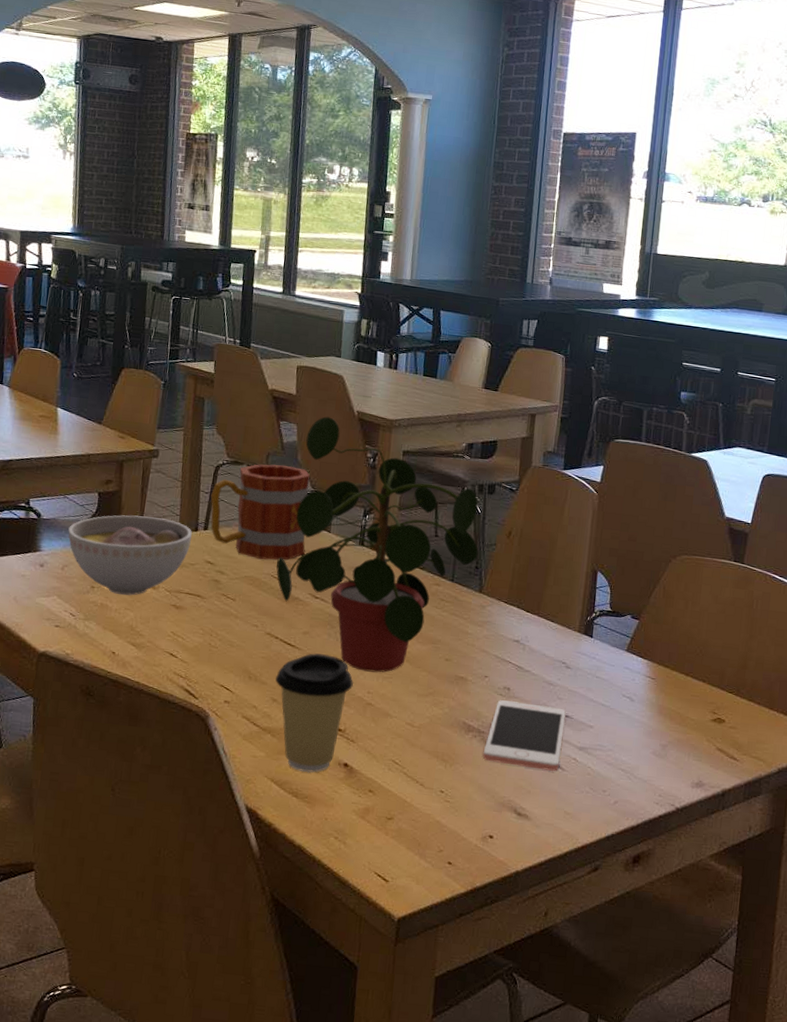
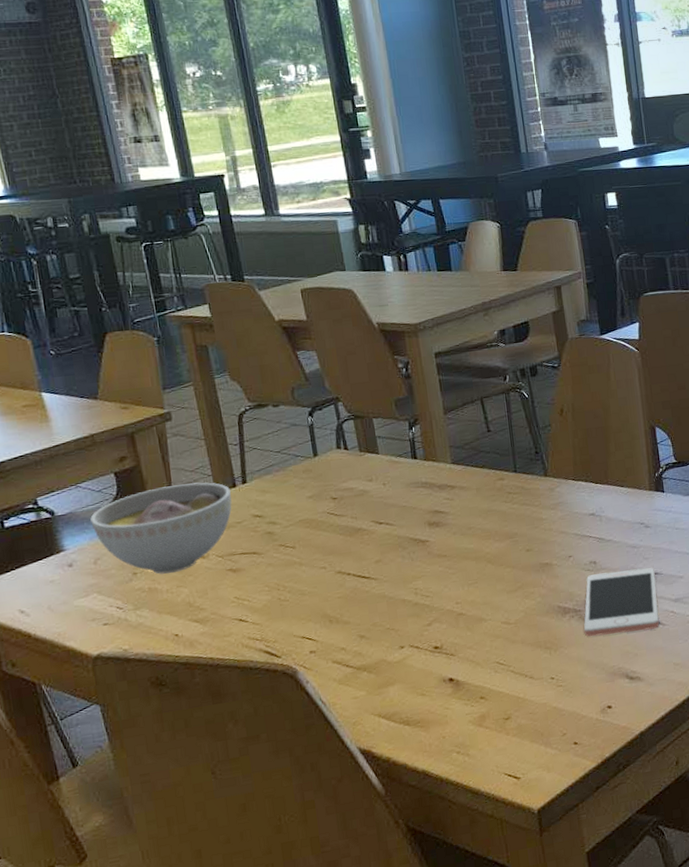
mug: present [210,464,311,560] -> none [240,395,357,500]
coffee cup: present [275,653,353,773] -> none [358,576,440,699]
potted plant: present [276,416,479,673] -> none [329,335,535,584]

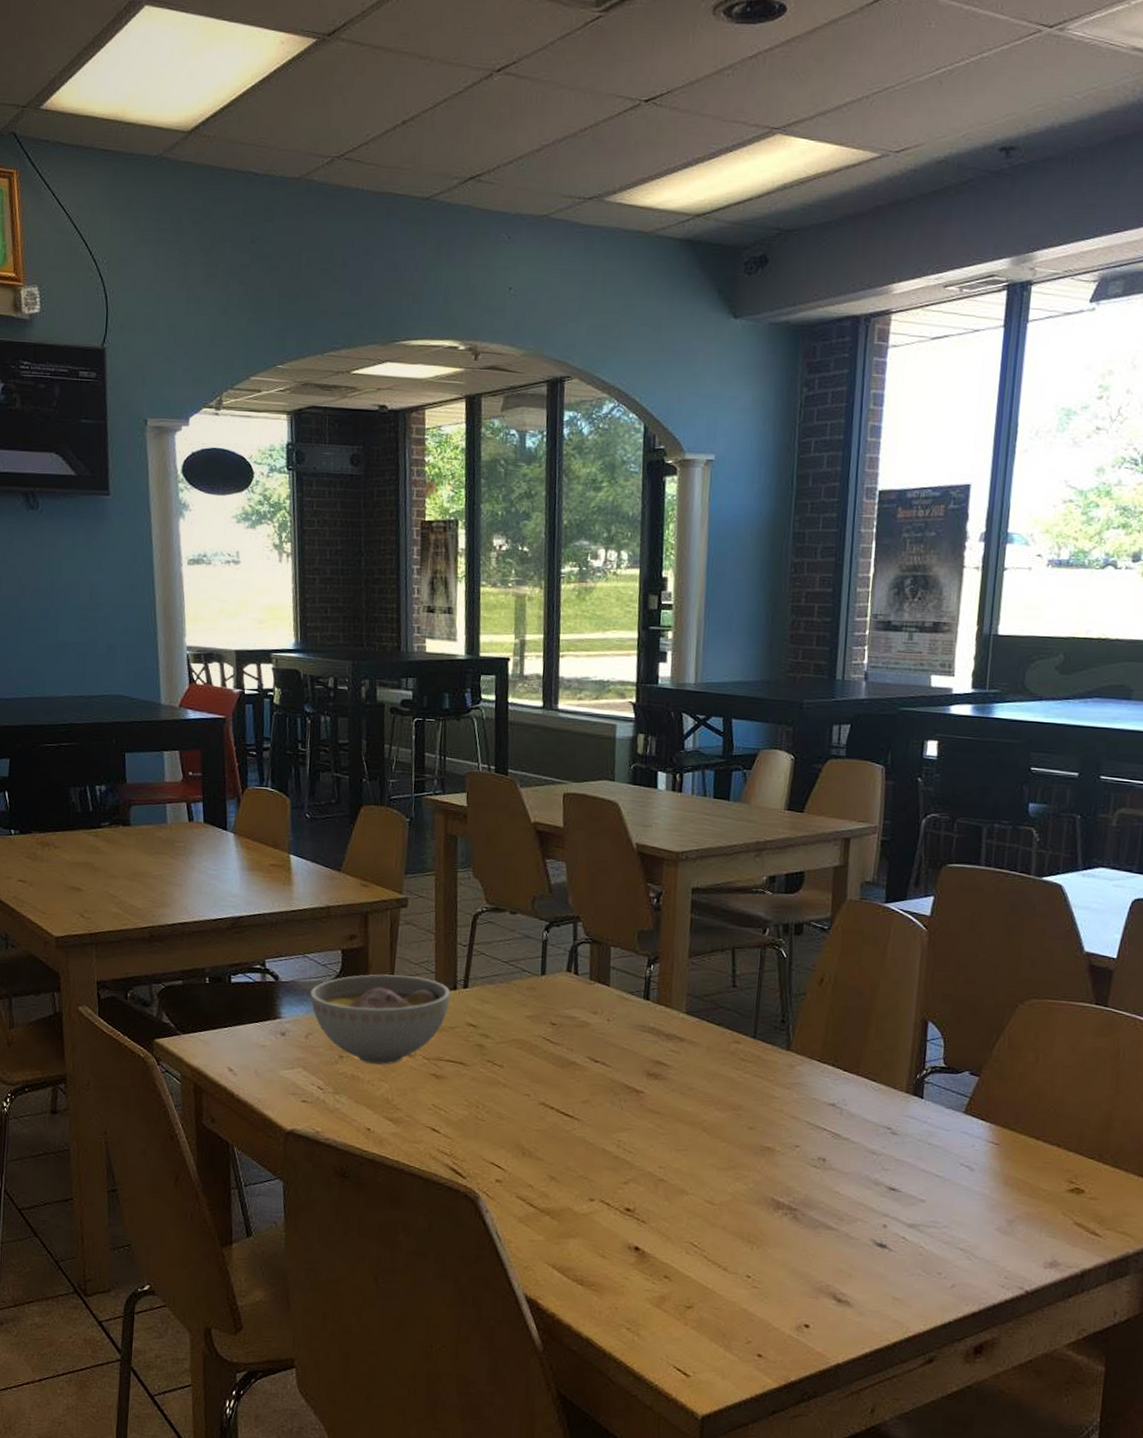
cell phone: present [583,567,659,637] -> none [795,1172,892,1252]

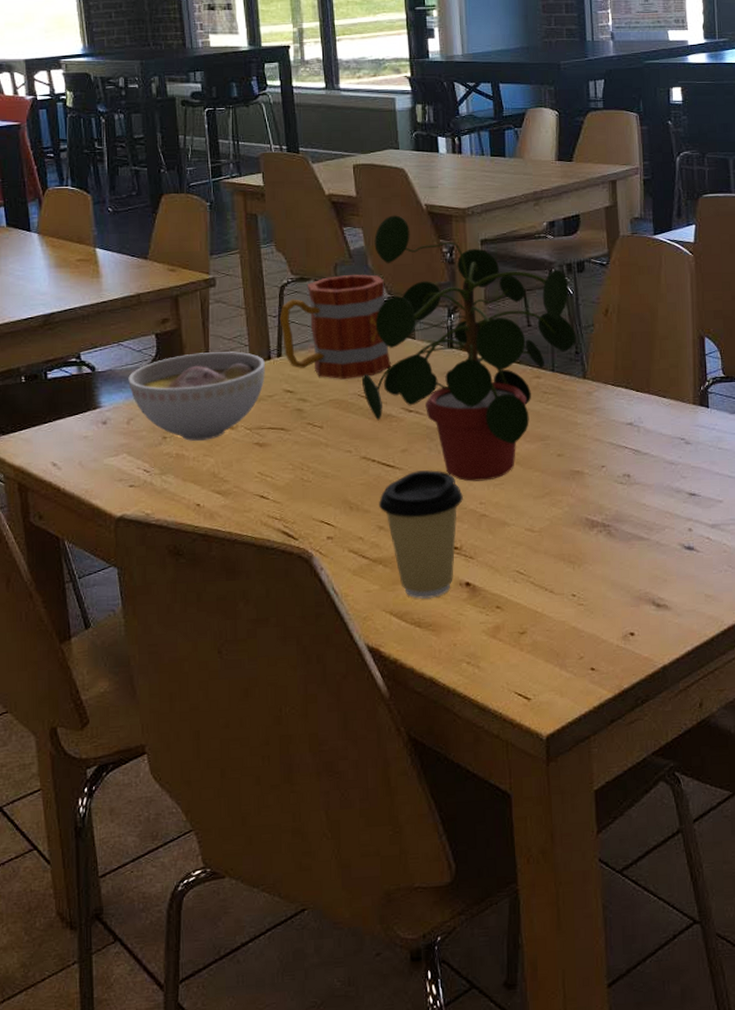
mug: none [469,910,584,1020] -> present [279,274,391,379]
potted plant: none [548,851,785,1145] -> present [362,215,576,482]
coffee cup: none [553,1124,642,1258] -> present [379,470,463,599]

